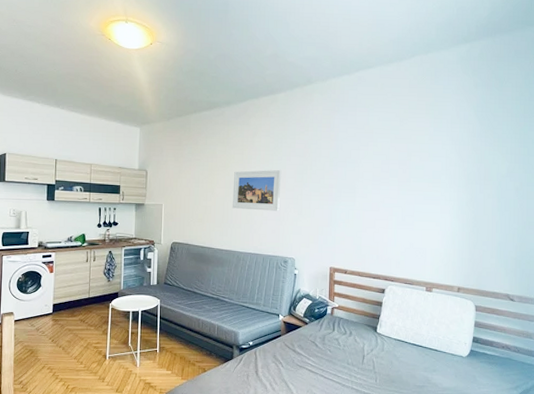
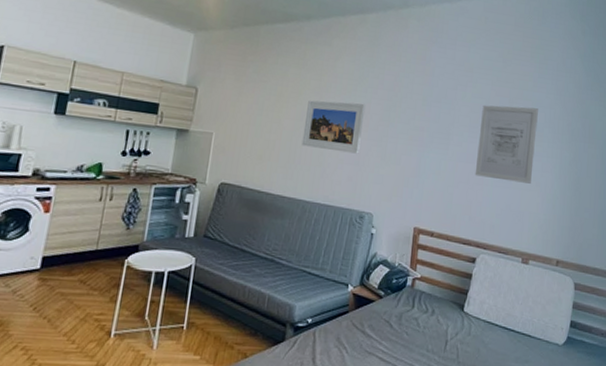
wall art: none [380,158,435,224] -> present [475,105,538,184]

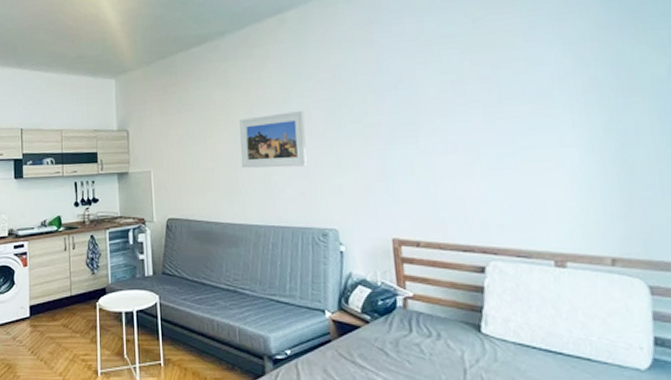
wall art: present [475,105,538,184] -> none [454,68,548,167]

